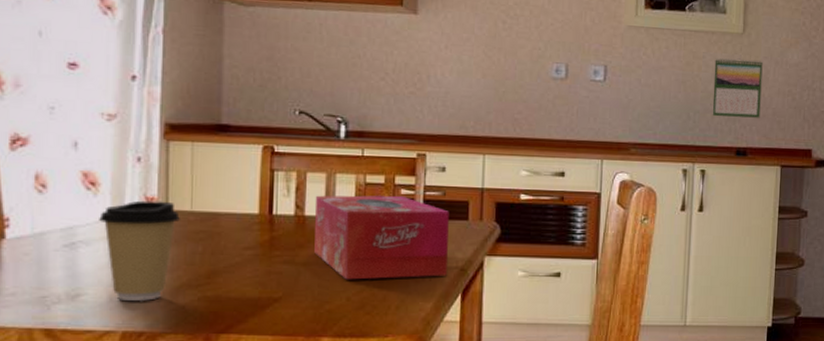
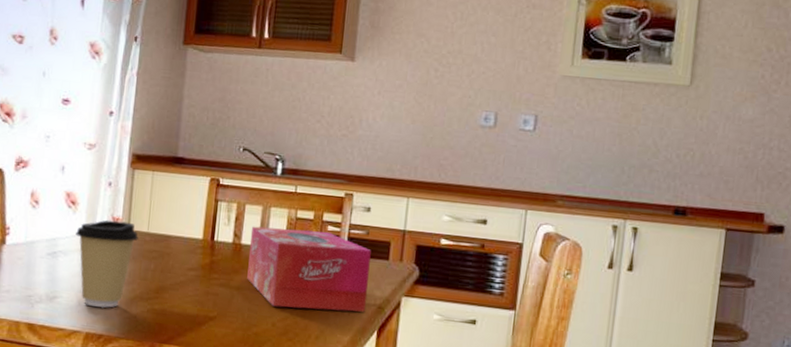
calendar: present [712,58,763,118] -> none [649,111,711,176]

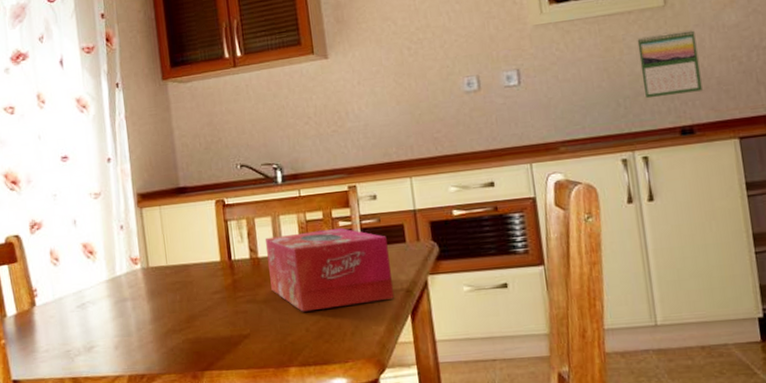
coffee cup: present [76,219,139,308] -> none [99,259,160,349]
calendar: none [649,111,711,176] -> present [637,29,703,99]

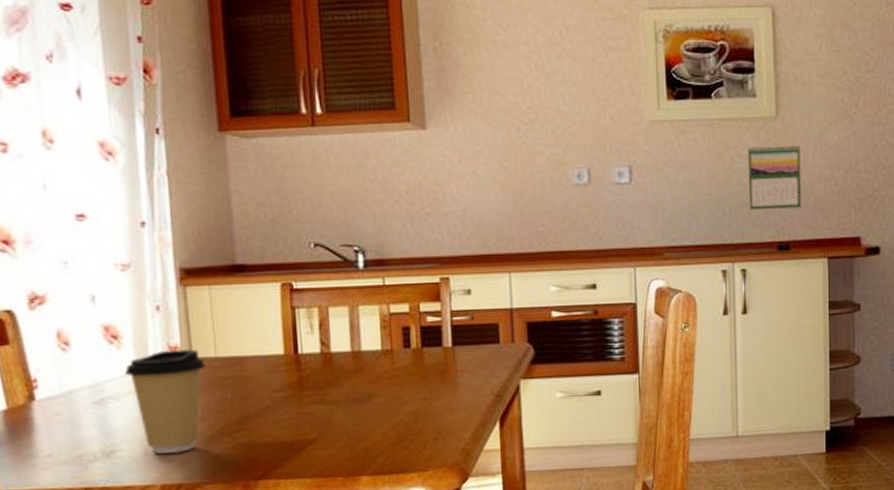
coffee cup: none [99,259,160,349] -> present [125,349,207,454]
tissue box: present [264,228,395,312] -> none [339,324,484,415]

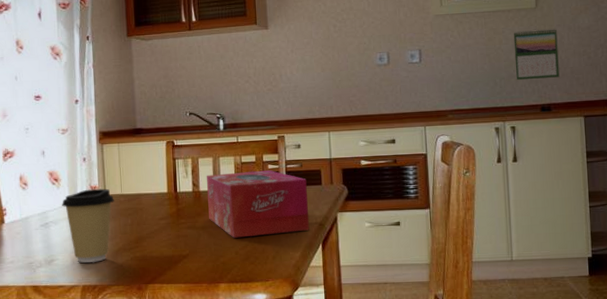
tissue box: none [339,324,484,415] -> present [206,170,310,238]

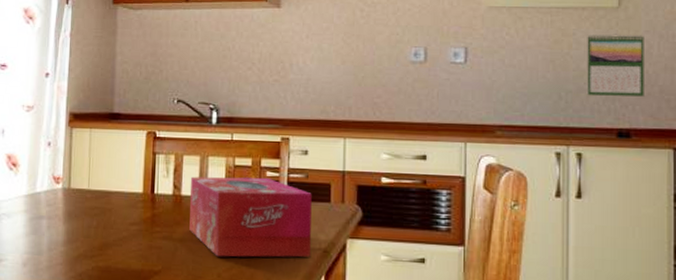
coffee cup: present [62,188,115,263] -> none [18,179,80,269]

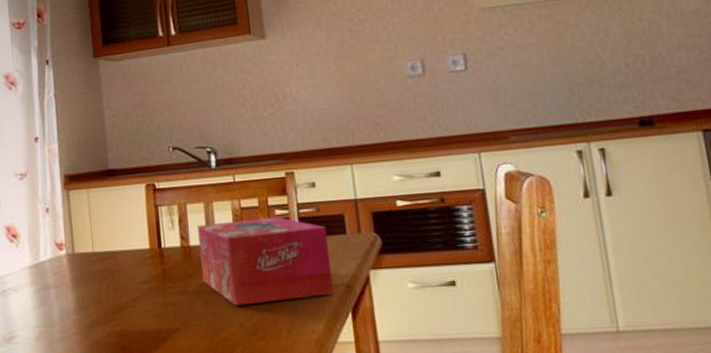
calendar: present [587,34,644,97] -> none [590,15,662,87]

